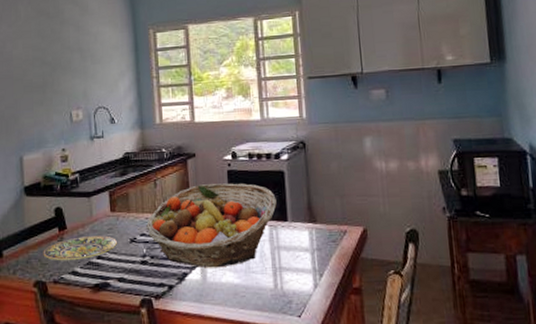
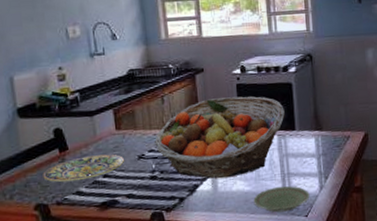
plate: none [243,281,303,310] -> present [253,186,310,213]

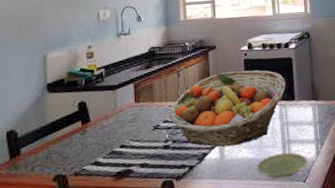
plate: present [42,154,124,182] -> none [64,125,140,153]

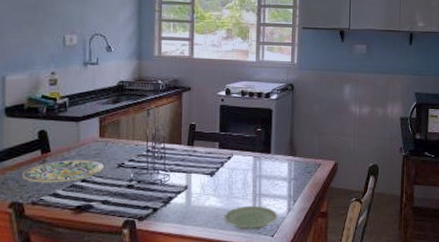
plate: none [64,125,140,153] -> present [22,160,104,183]
fruit basket: present [169,70,286,147] -> none [136,117,263,193]

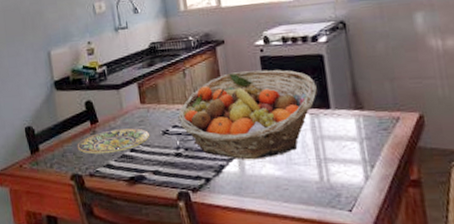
fruit basket: none [136,117,263,193] -> present [178,70,317,160]
plate: present [224,205,278,230] -> none [285,173,353,204]

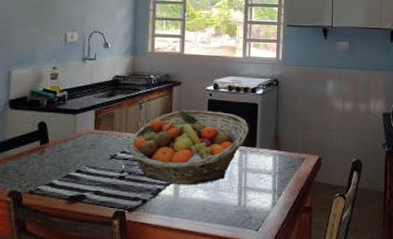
plate: present [77,128,149,154] -> none [21,151,97,173]

